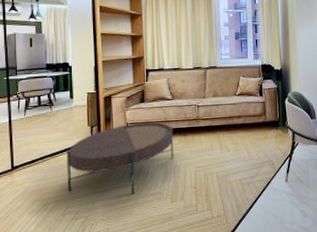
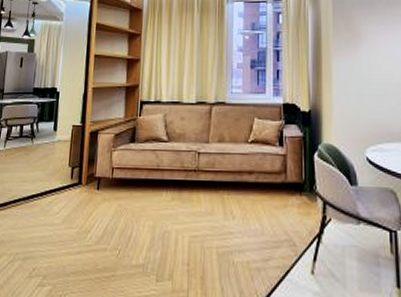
coffee table: present [66,122,174,195] -> none [37,169,167,263]

